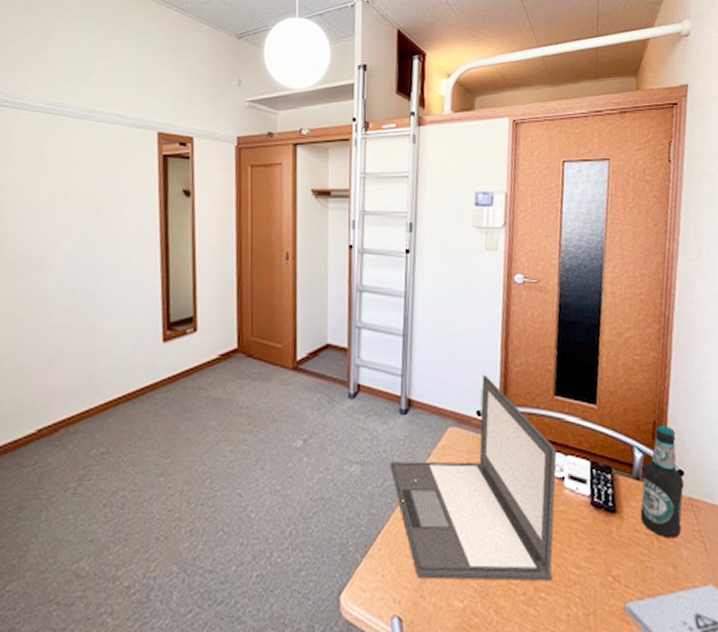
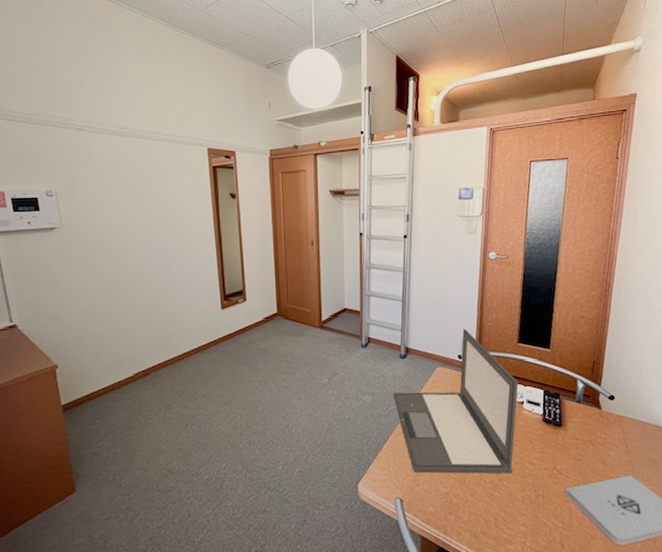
bottle: present [640,426,684,539] -> none [580,364,614,444]

